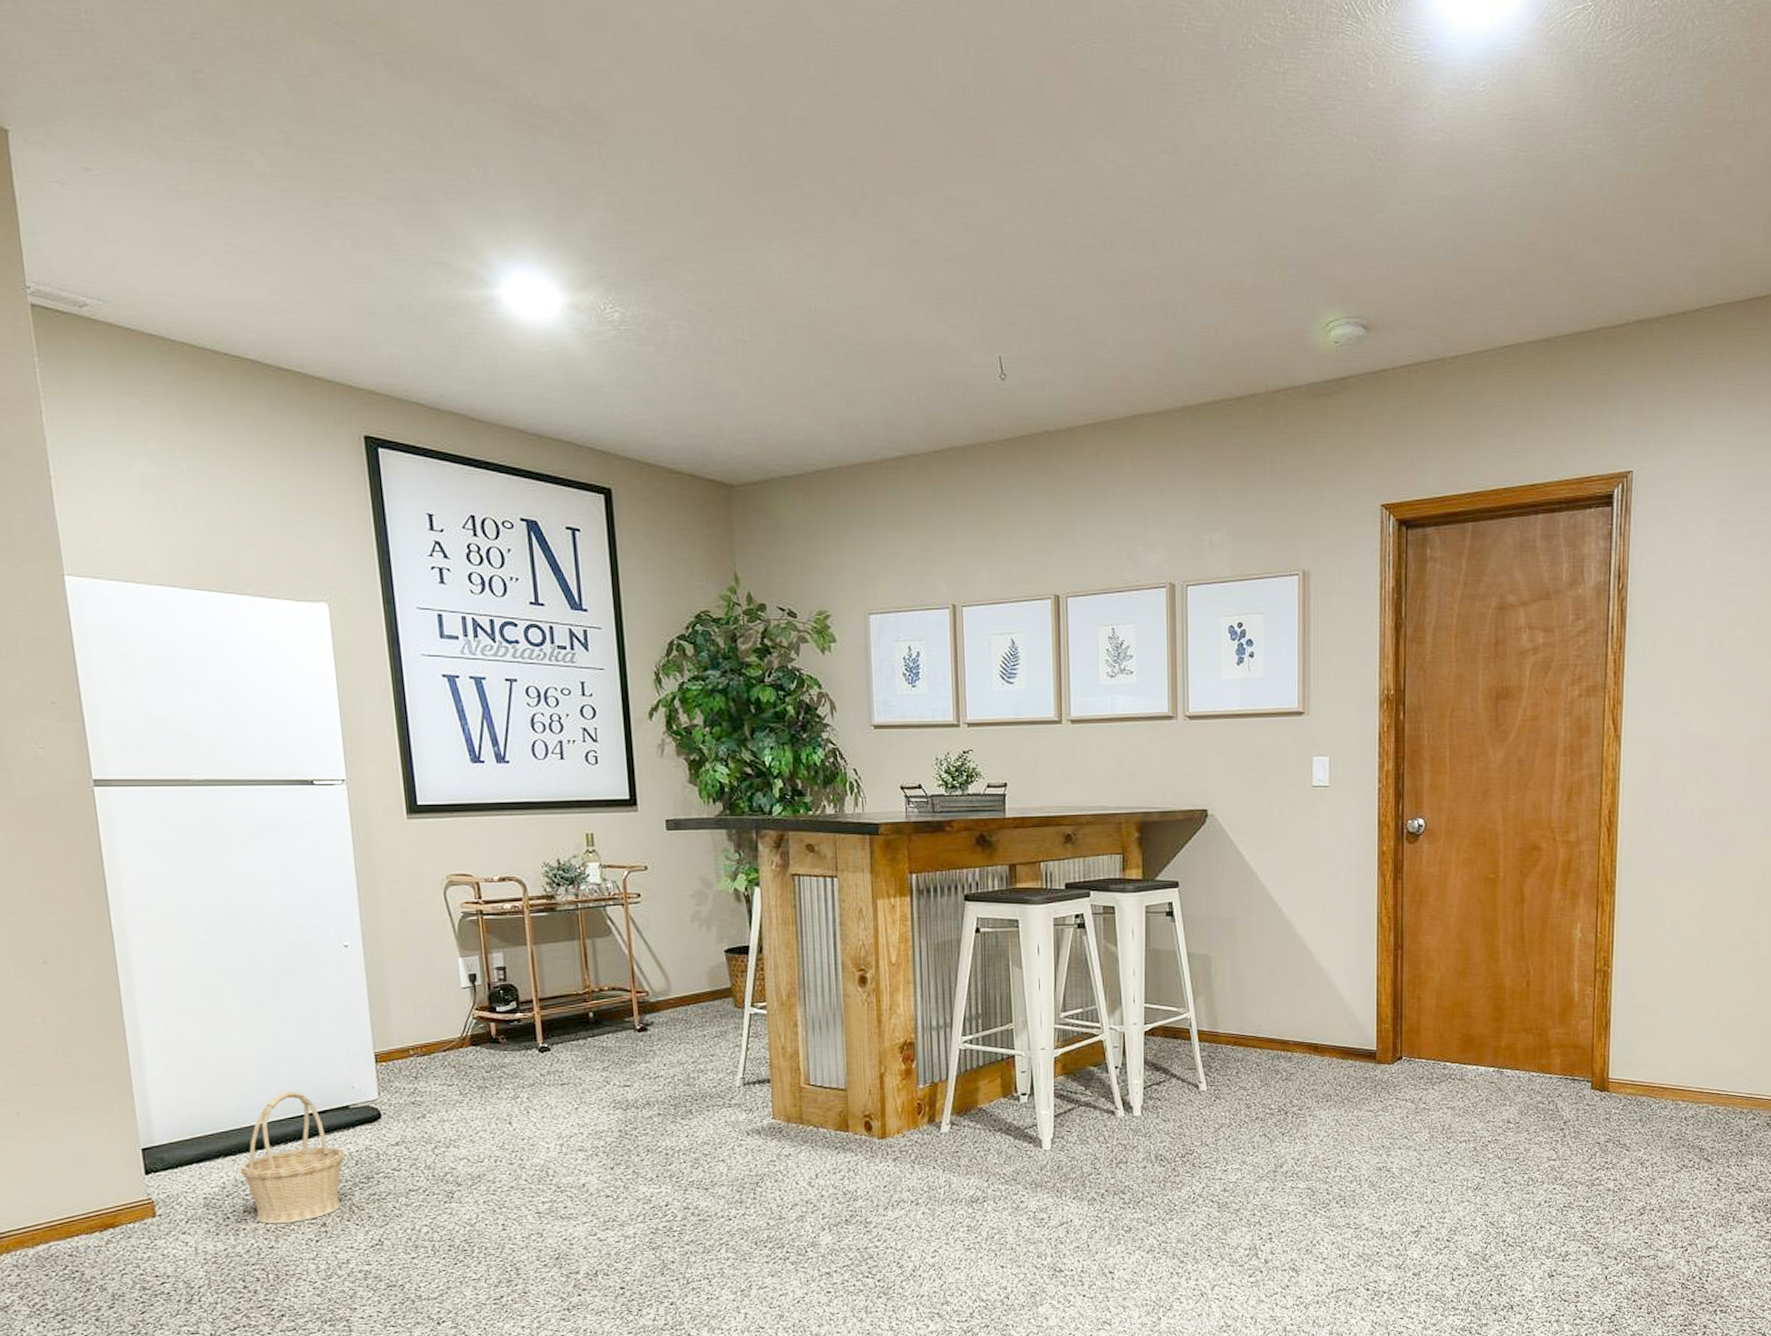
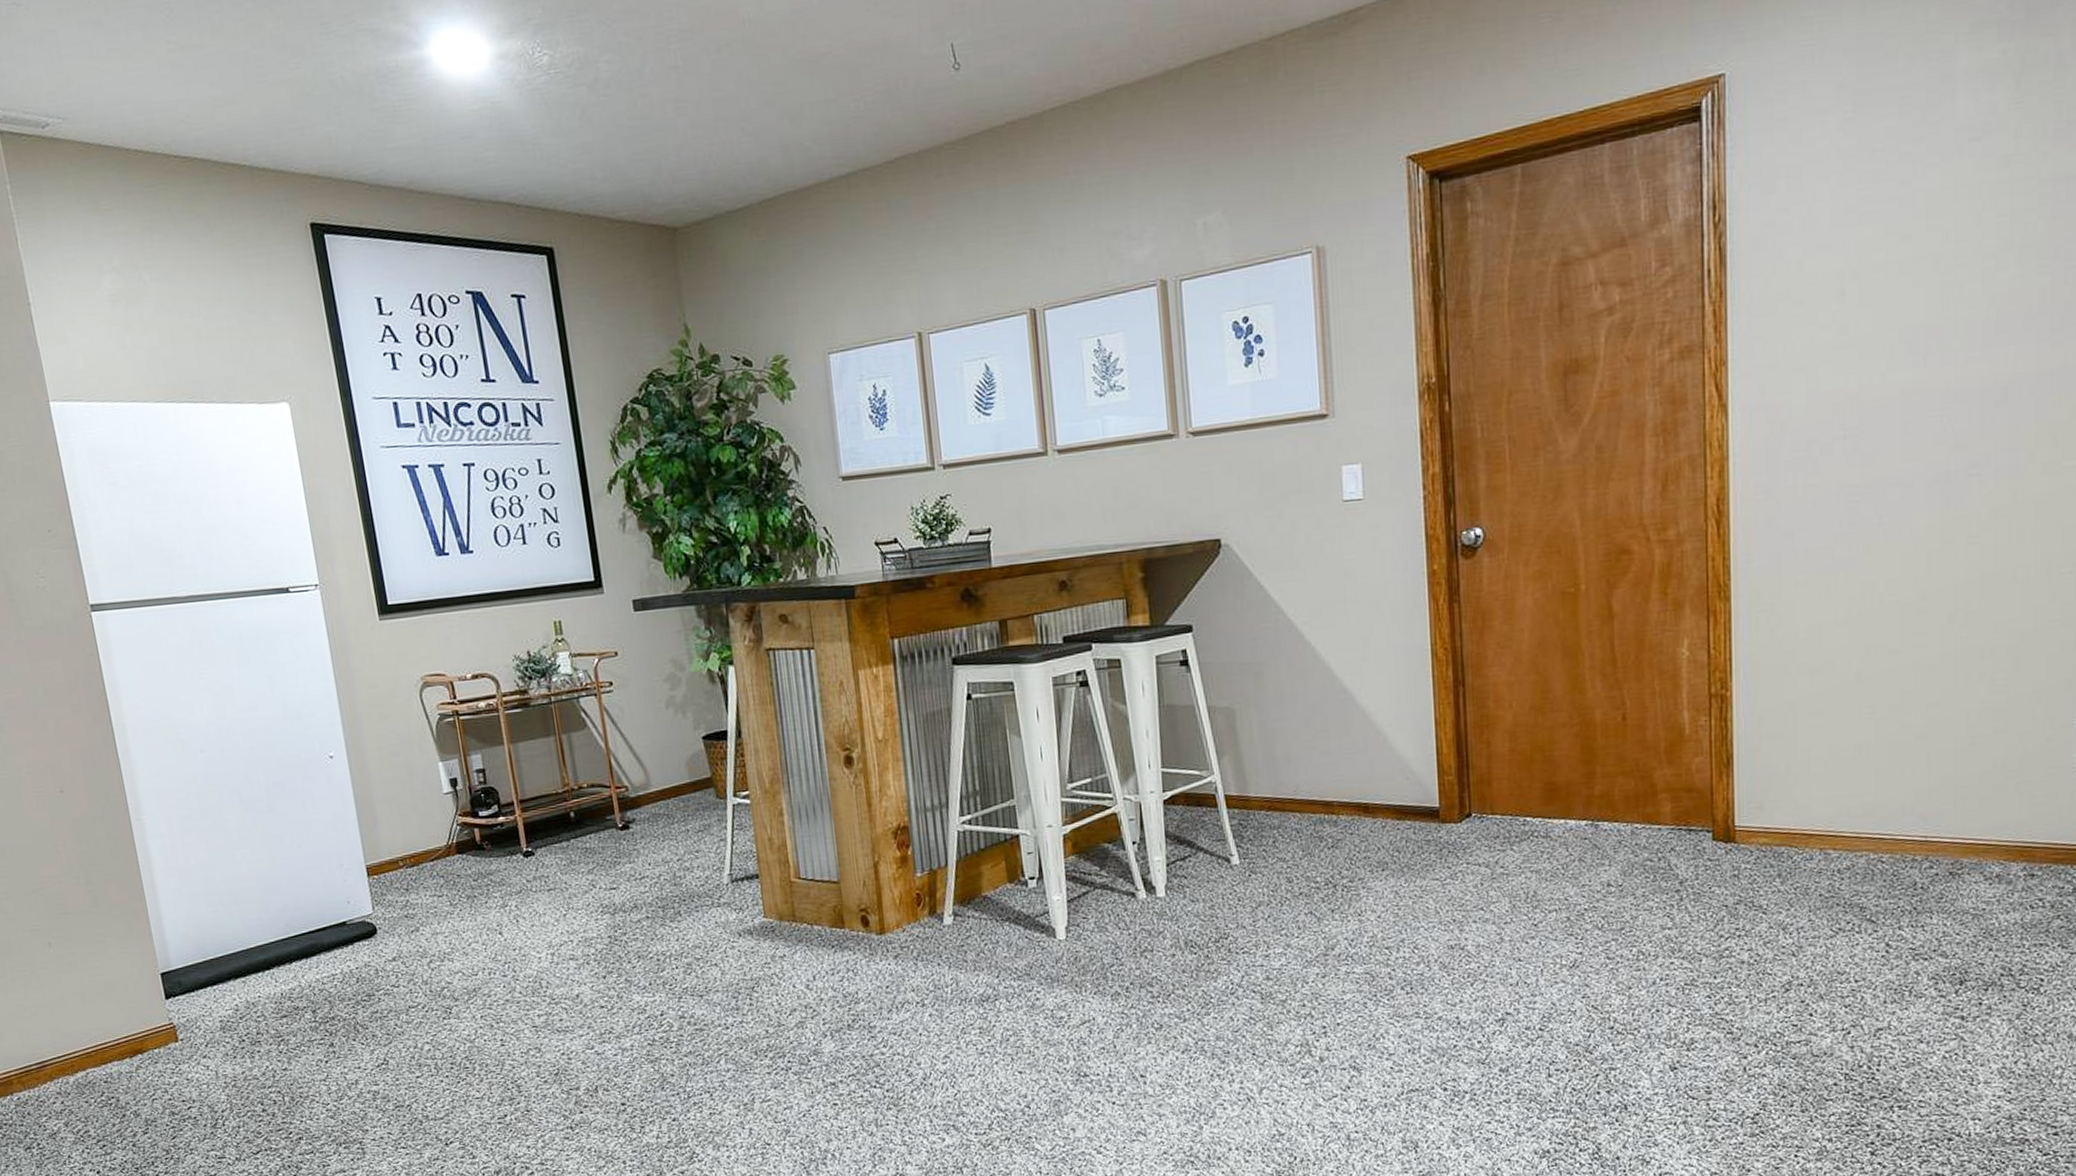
basket: present [240,1090,345,1224] -> none [250,908,347,1046]

